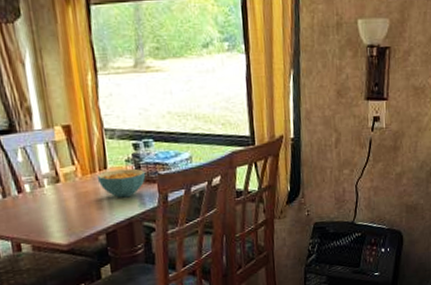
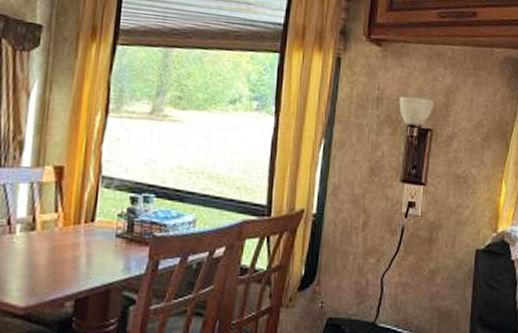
cereal bowl: present [97,168,146,198] -> none [80,224,139,259]

